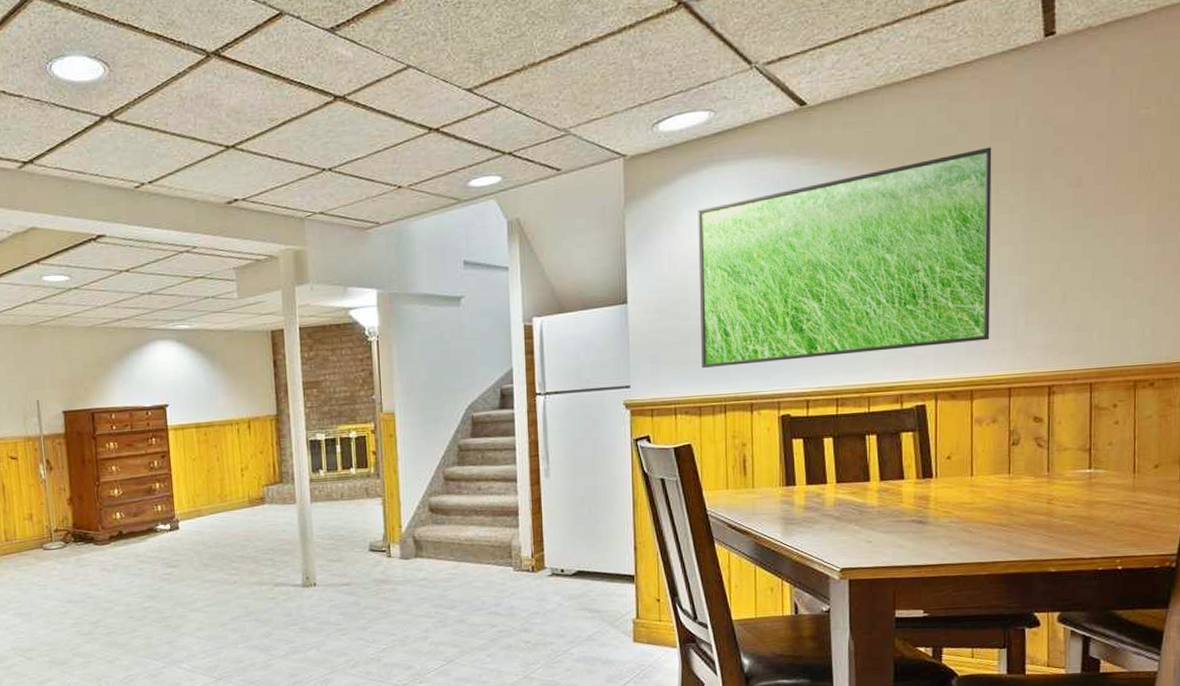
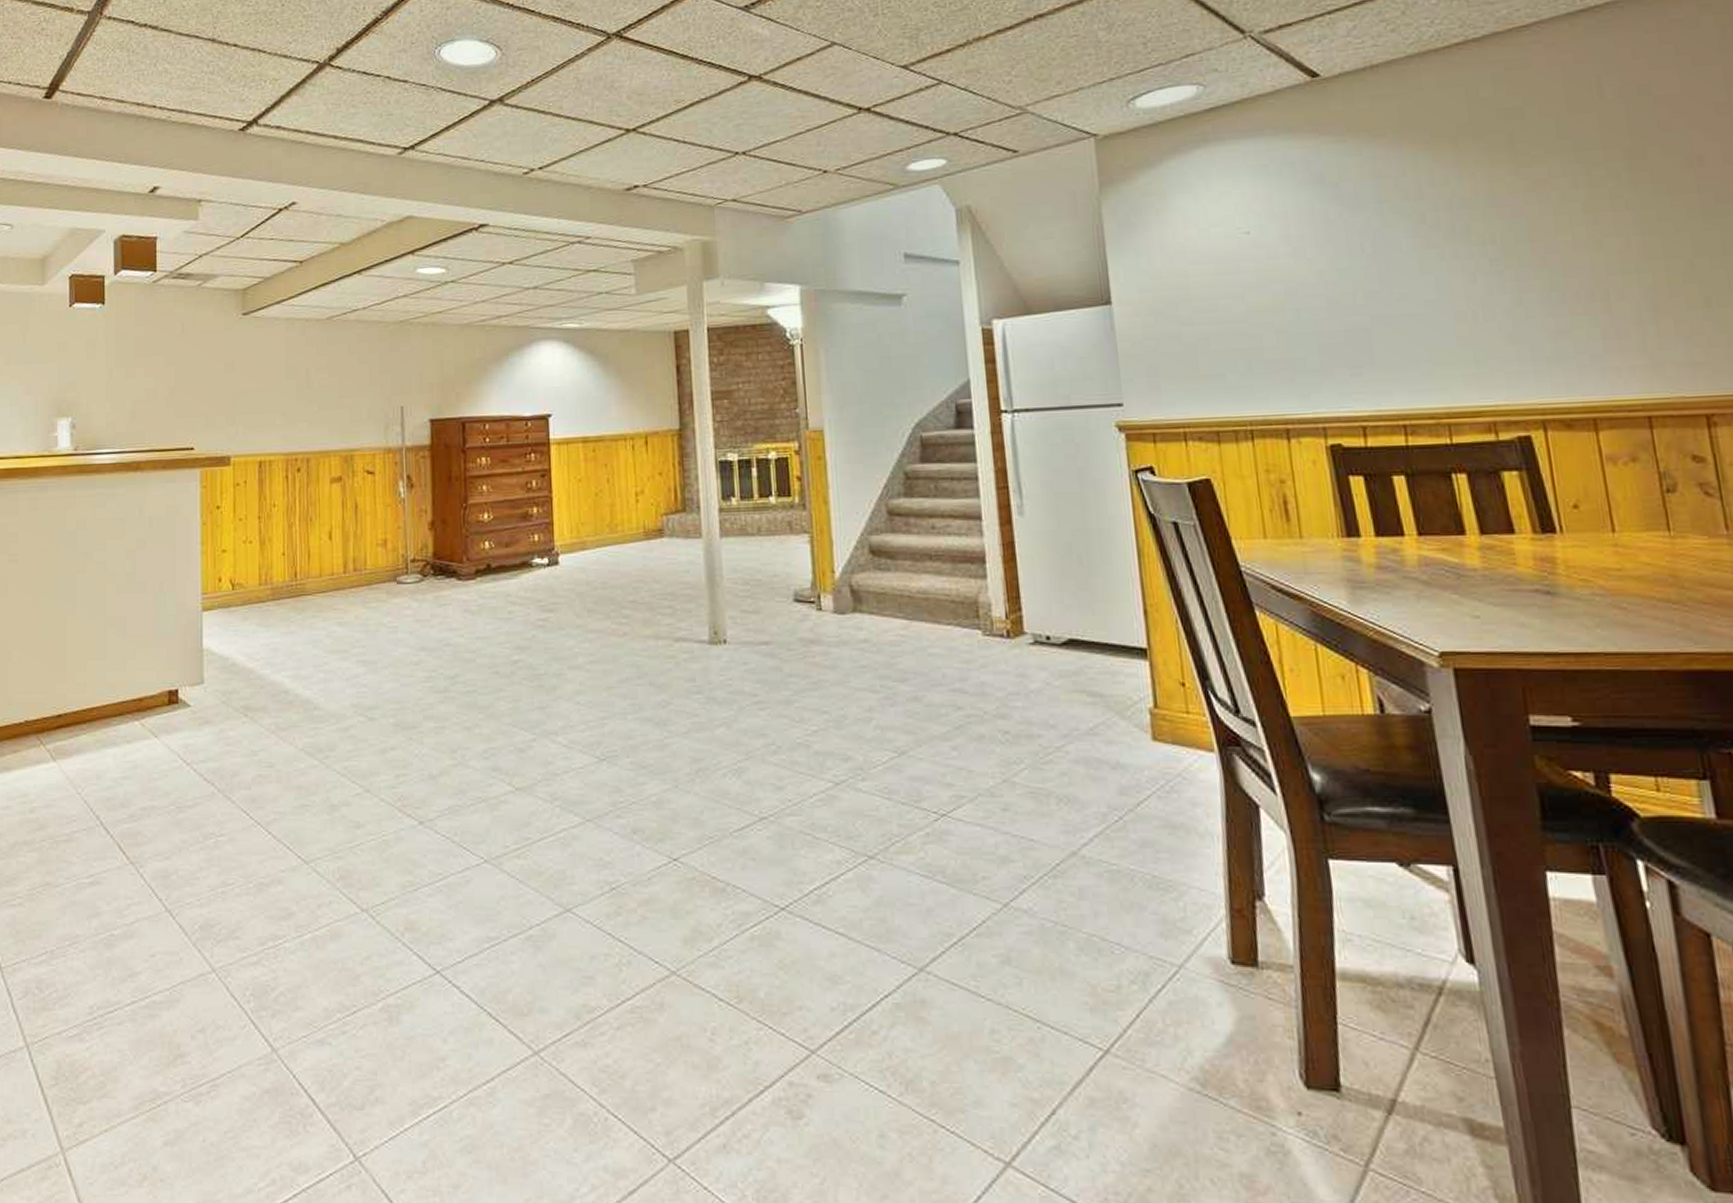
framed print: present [698,147,992,368] -> none [1193,121,1609,383]

